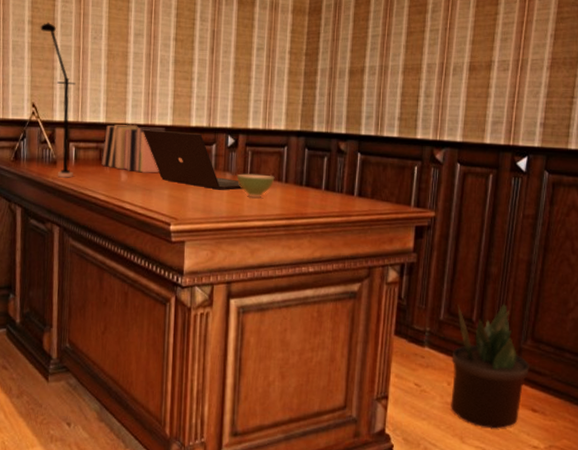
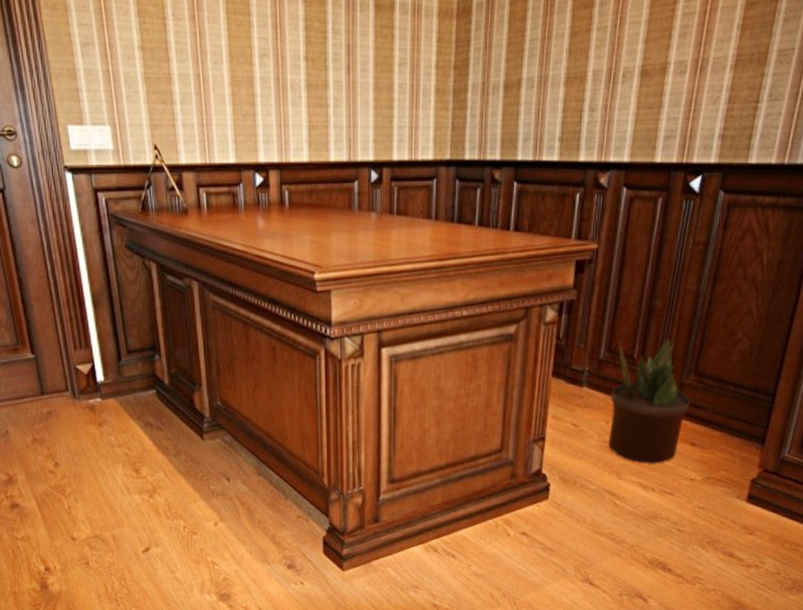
desk lamp: present [40,22,75,178] -> none [152,45,207,228]
books: present [102,124,166,173] -> none [236,164,303,218]
laptop: present [142,129,242,190] -> none [276,168,388,232]
bowl: present [236,173,275,198] -> none [382,212,424,240]

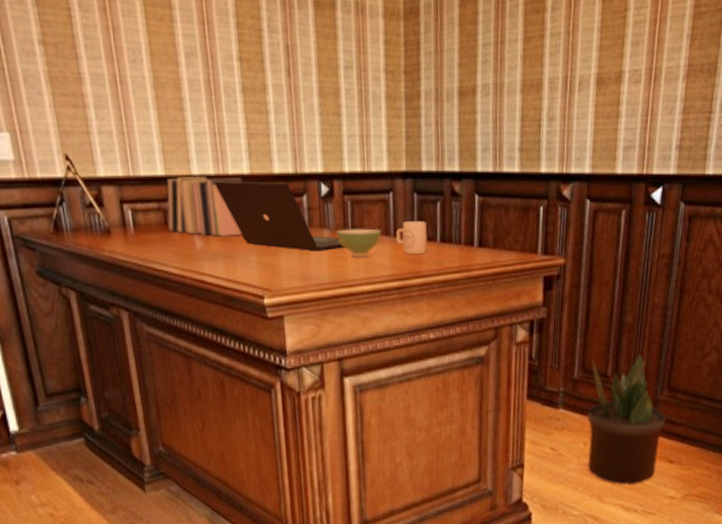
books: none [236,164,303,218] -> present [166,177,243,237]
laptop: none [276,168,388,232] -> present [213,180,344,251]
bowl: none [382,212,424,240] -> present [336,228,382,258]
mug: none [437,206,466,238] -> present [396,221,427,255]

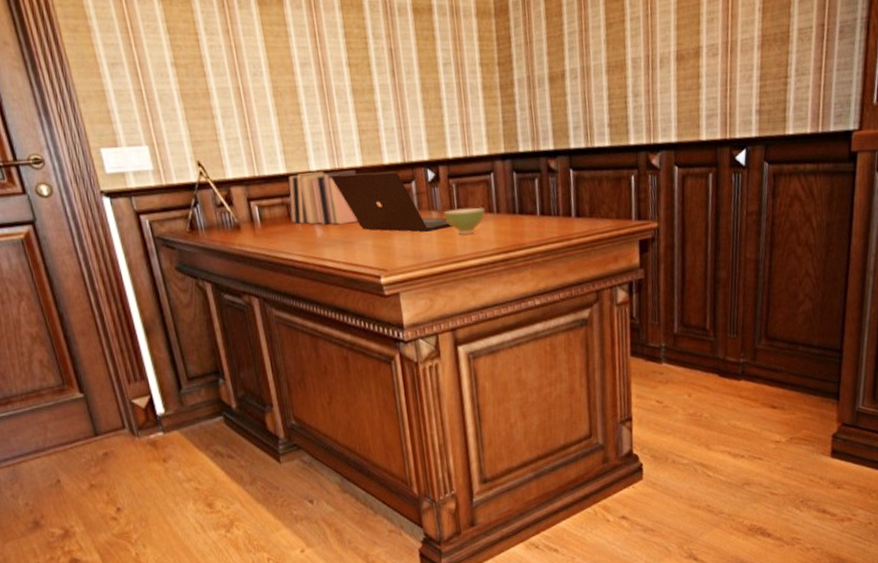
mug: present [396,221,427,255] -> none [498,197,528,229]
planter: present [587,354,666,484] -> none [689,306,766,431]

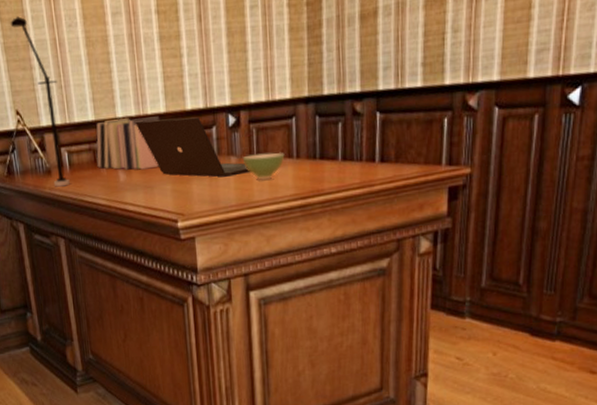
desk lamp: none [186,61,262,244] -> present [10,15,70,187]

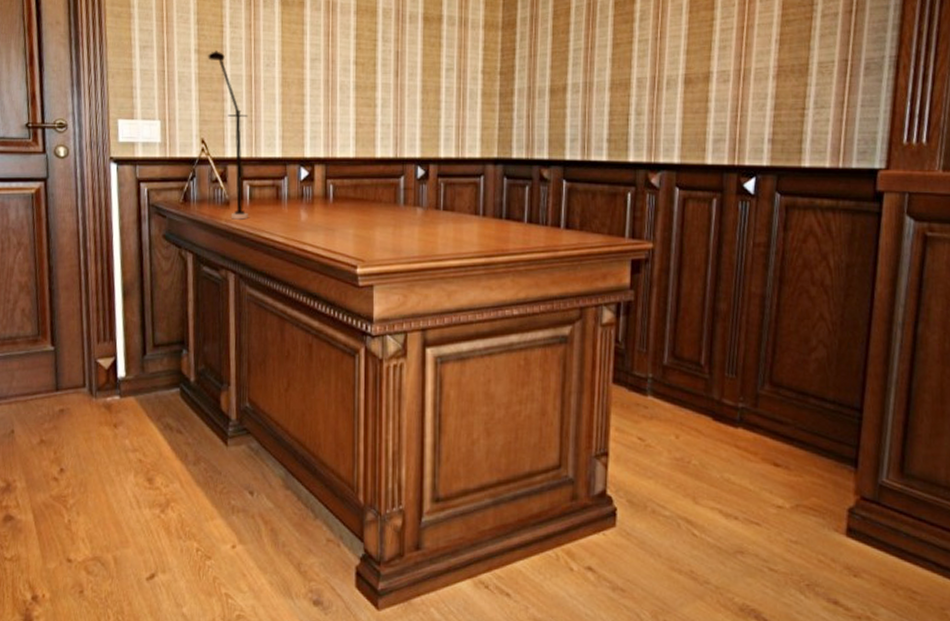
books: present [96,116,160,170] -> none [279,159,349,211]
laptop: present [134,117,249,177] -> none [322,163,434,227]
bowl: present [242,152,285,181] -> none [428,208,471,235]

